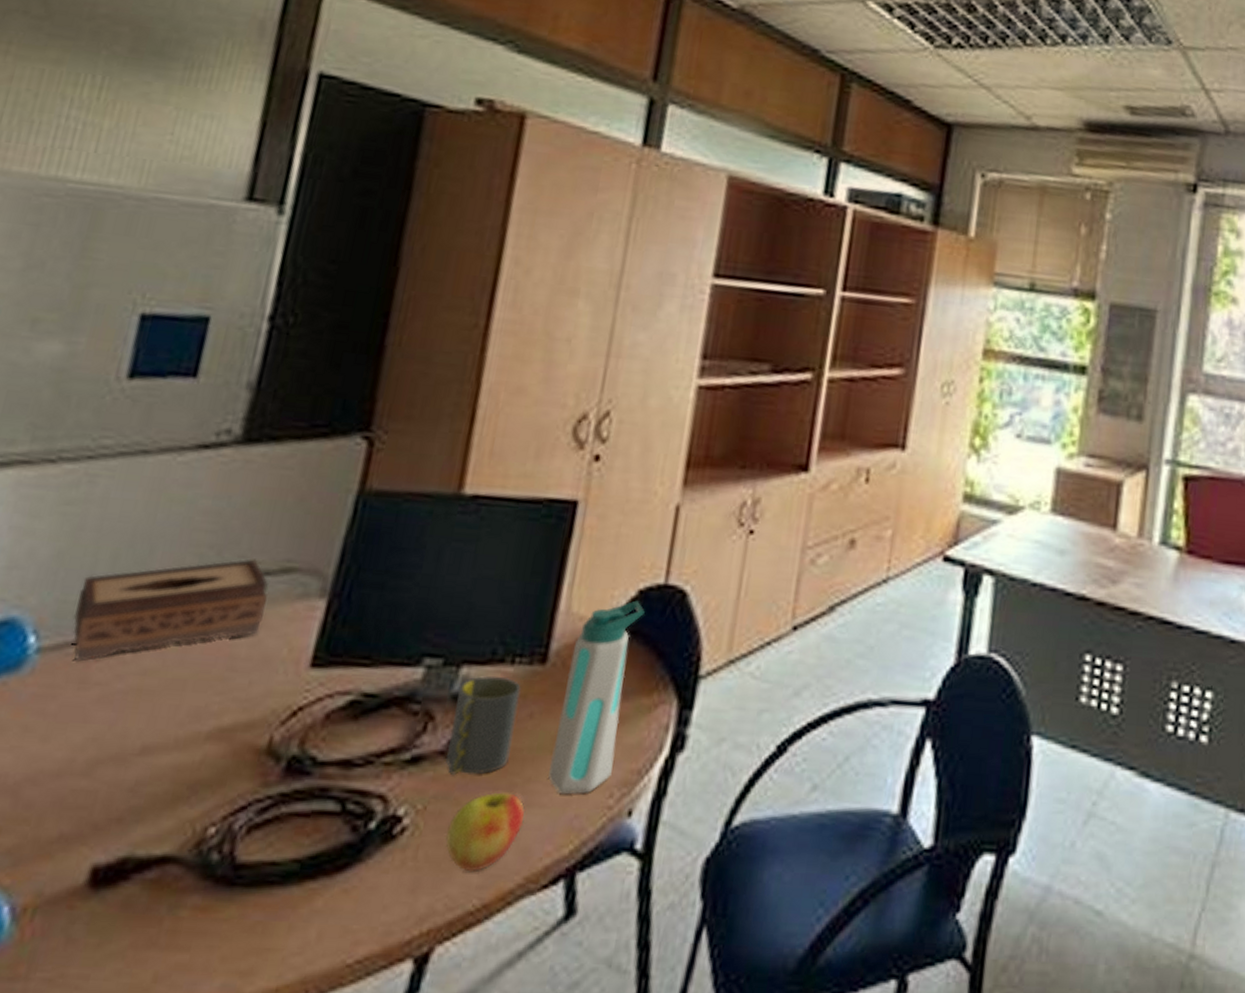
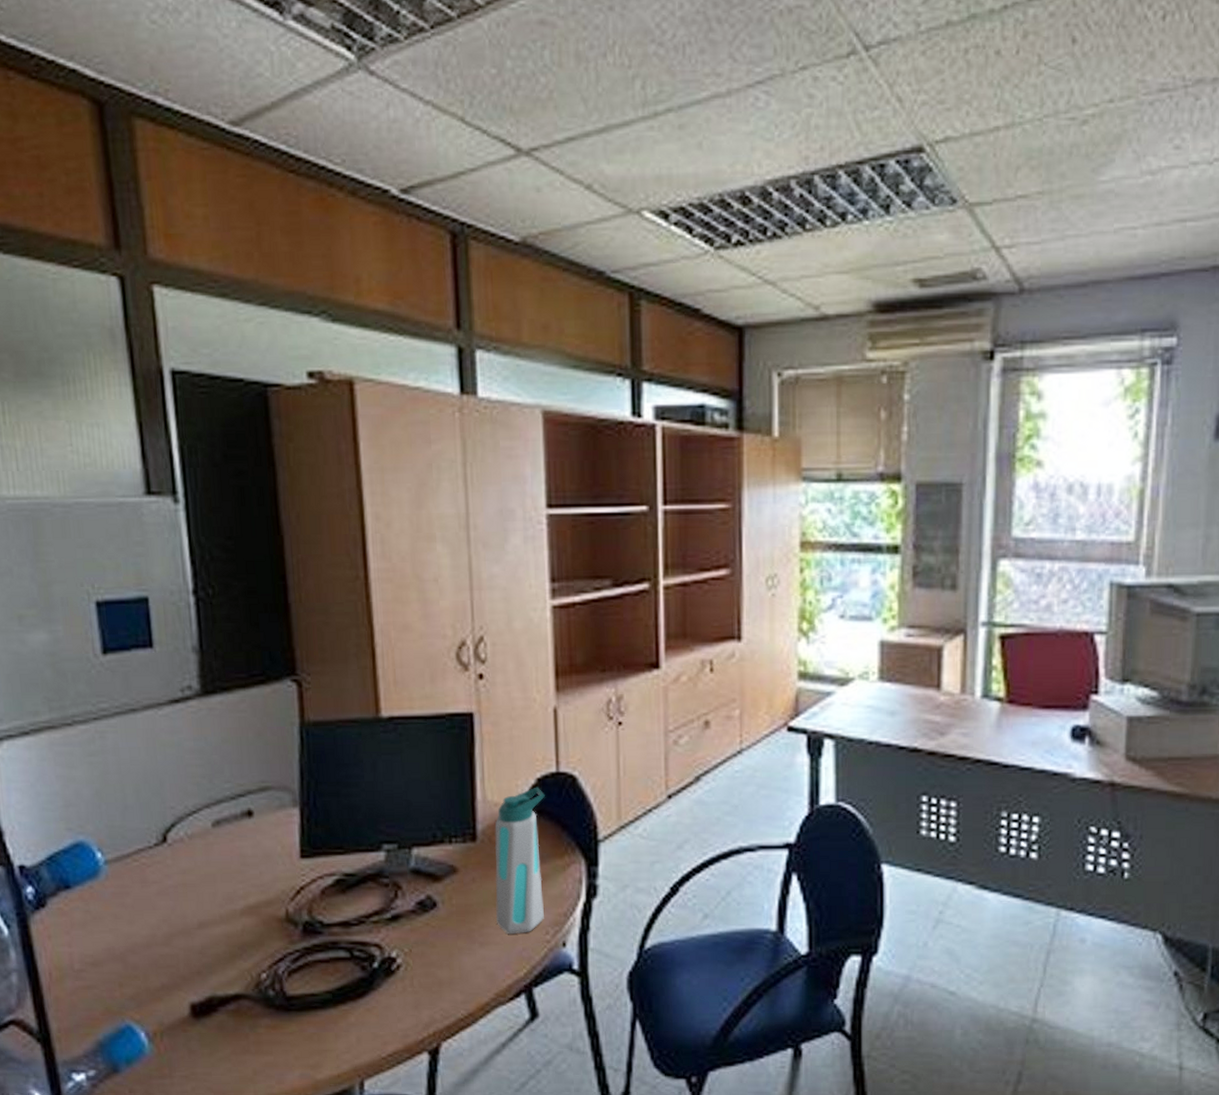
tissue box: present [72,559,268,663] -> none [120,783,256,869]
mug: present [445,676,521,775] -> none [415,854,464,926]
apple: present [445,792,524,873] -> none [430,936,486,993]

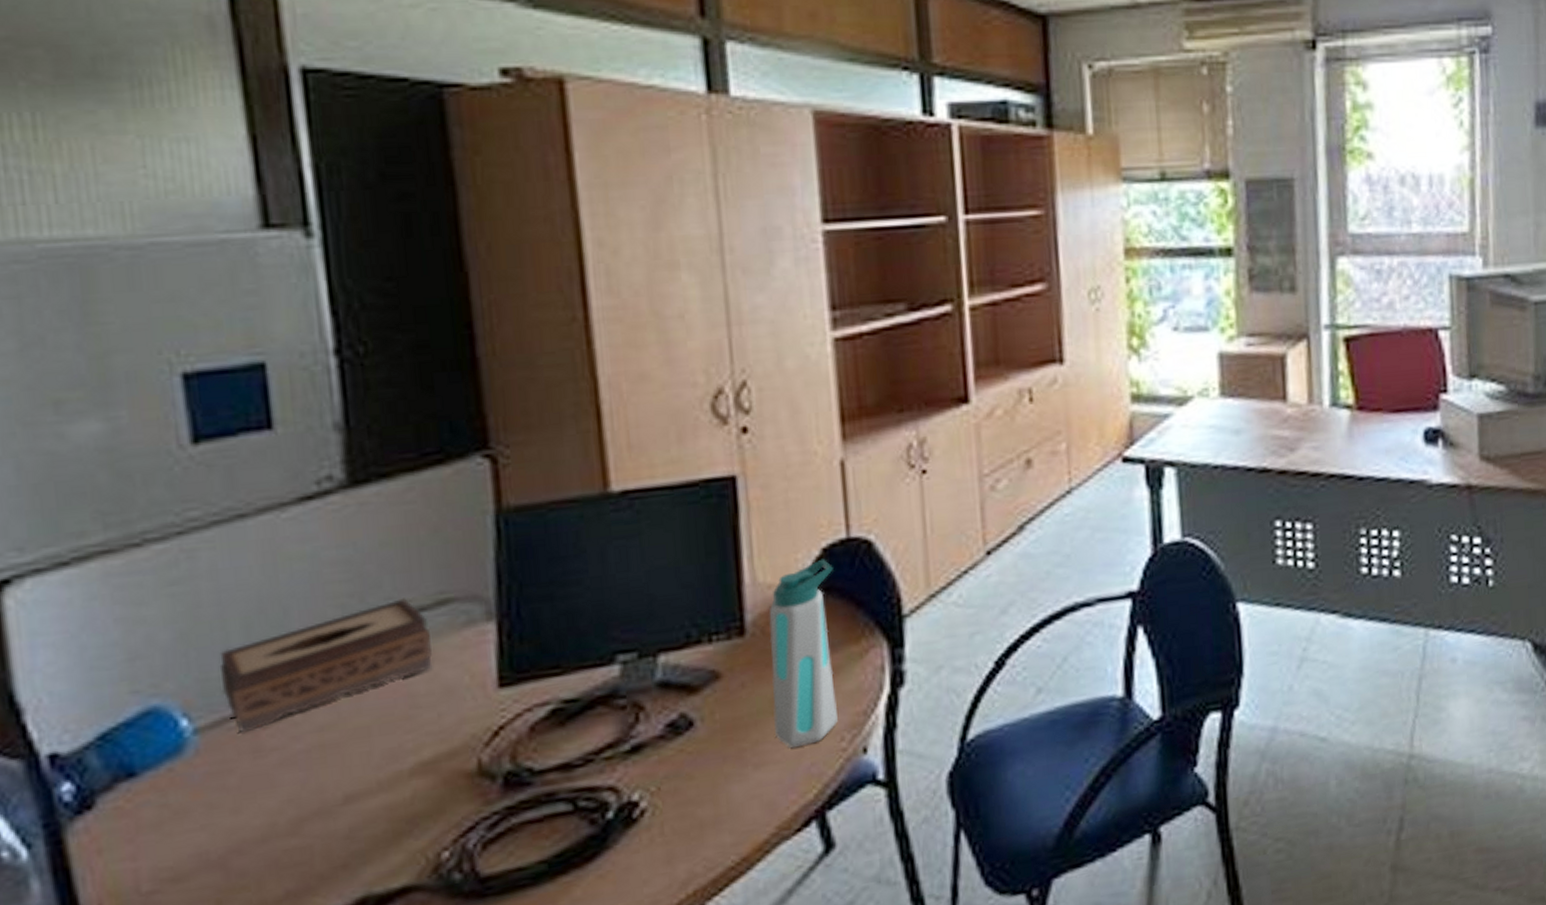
tissue box: none [120,783,256,869] -> present [219,598,433,735]

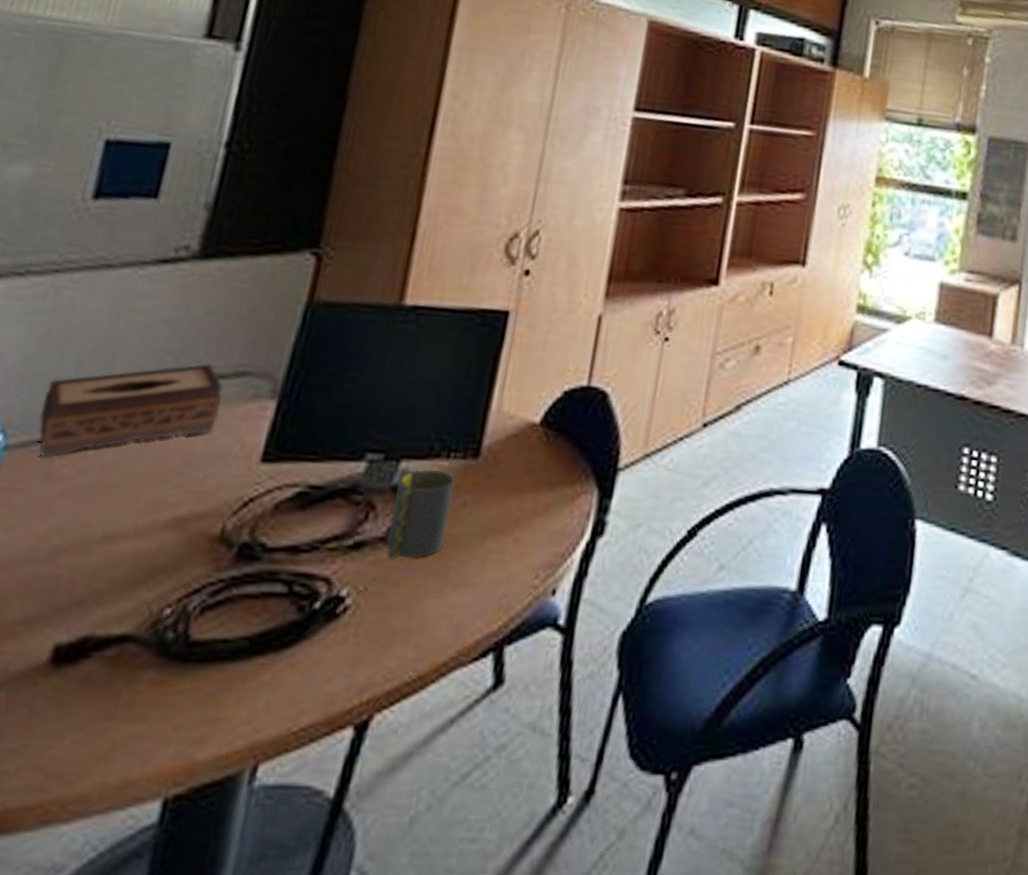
mug: none [662,656,731,754] -> present [385,470,456,559]
water bottle: present [769,558,838,748] -> none [479,401,569,576]

